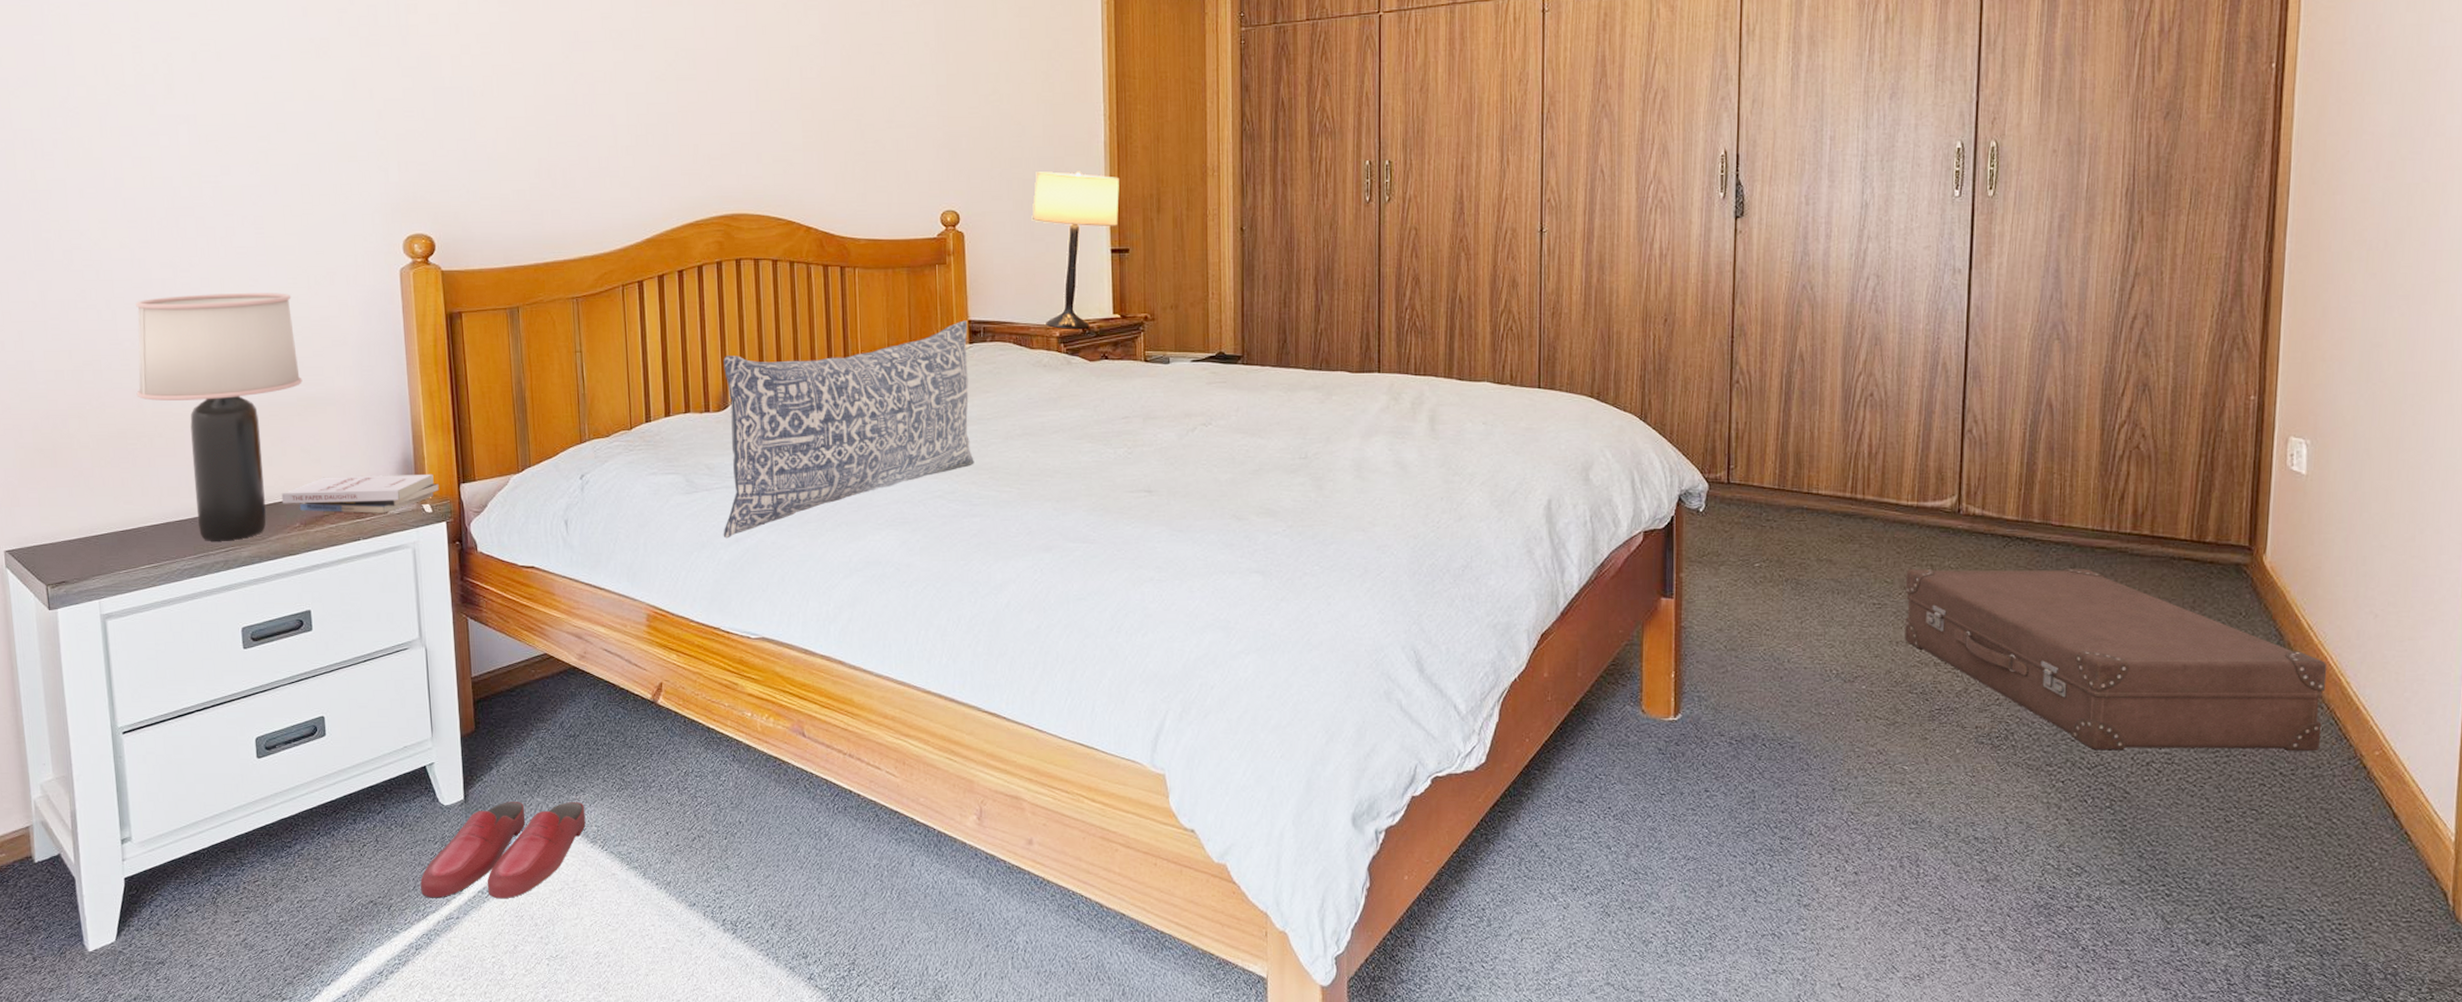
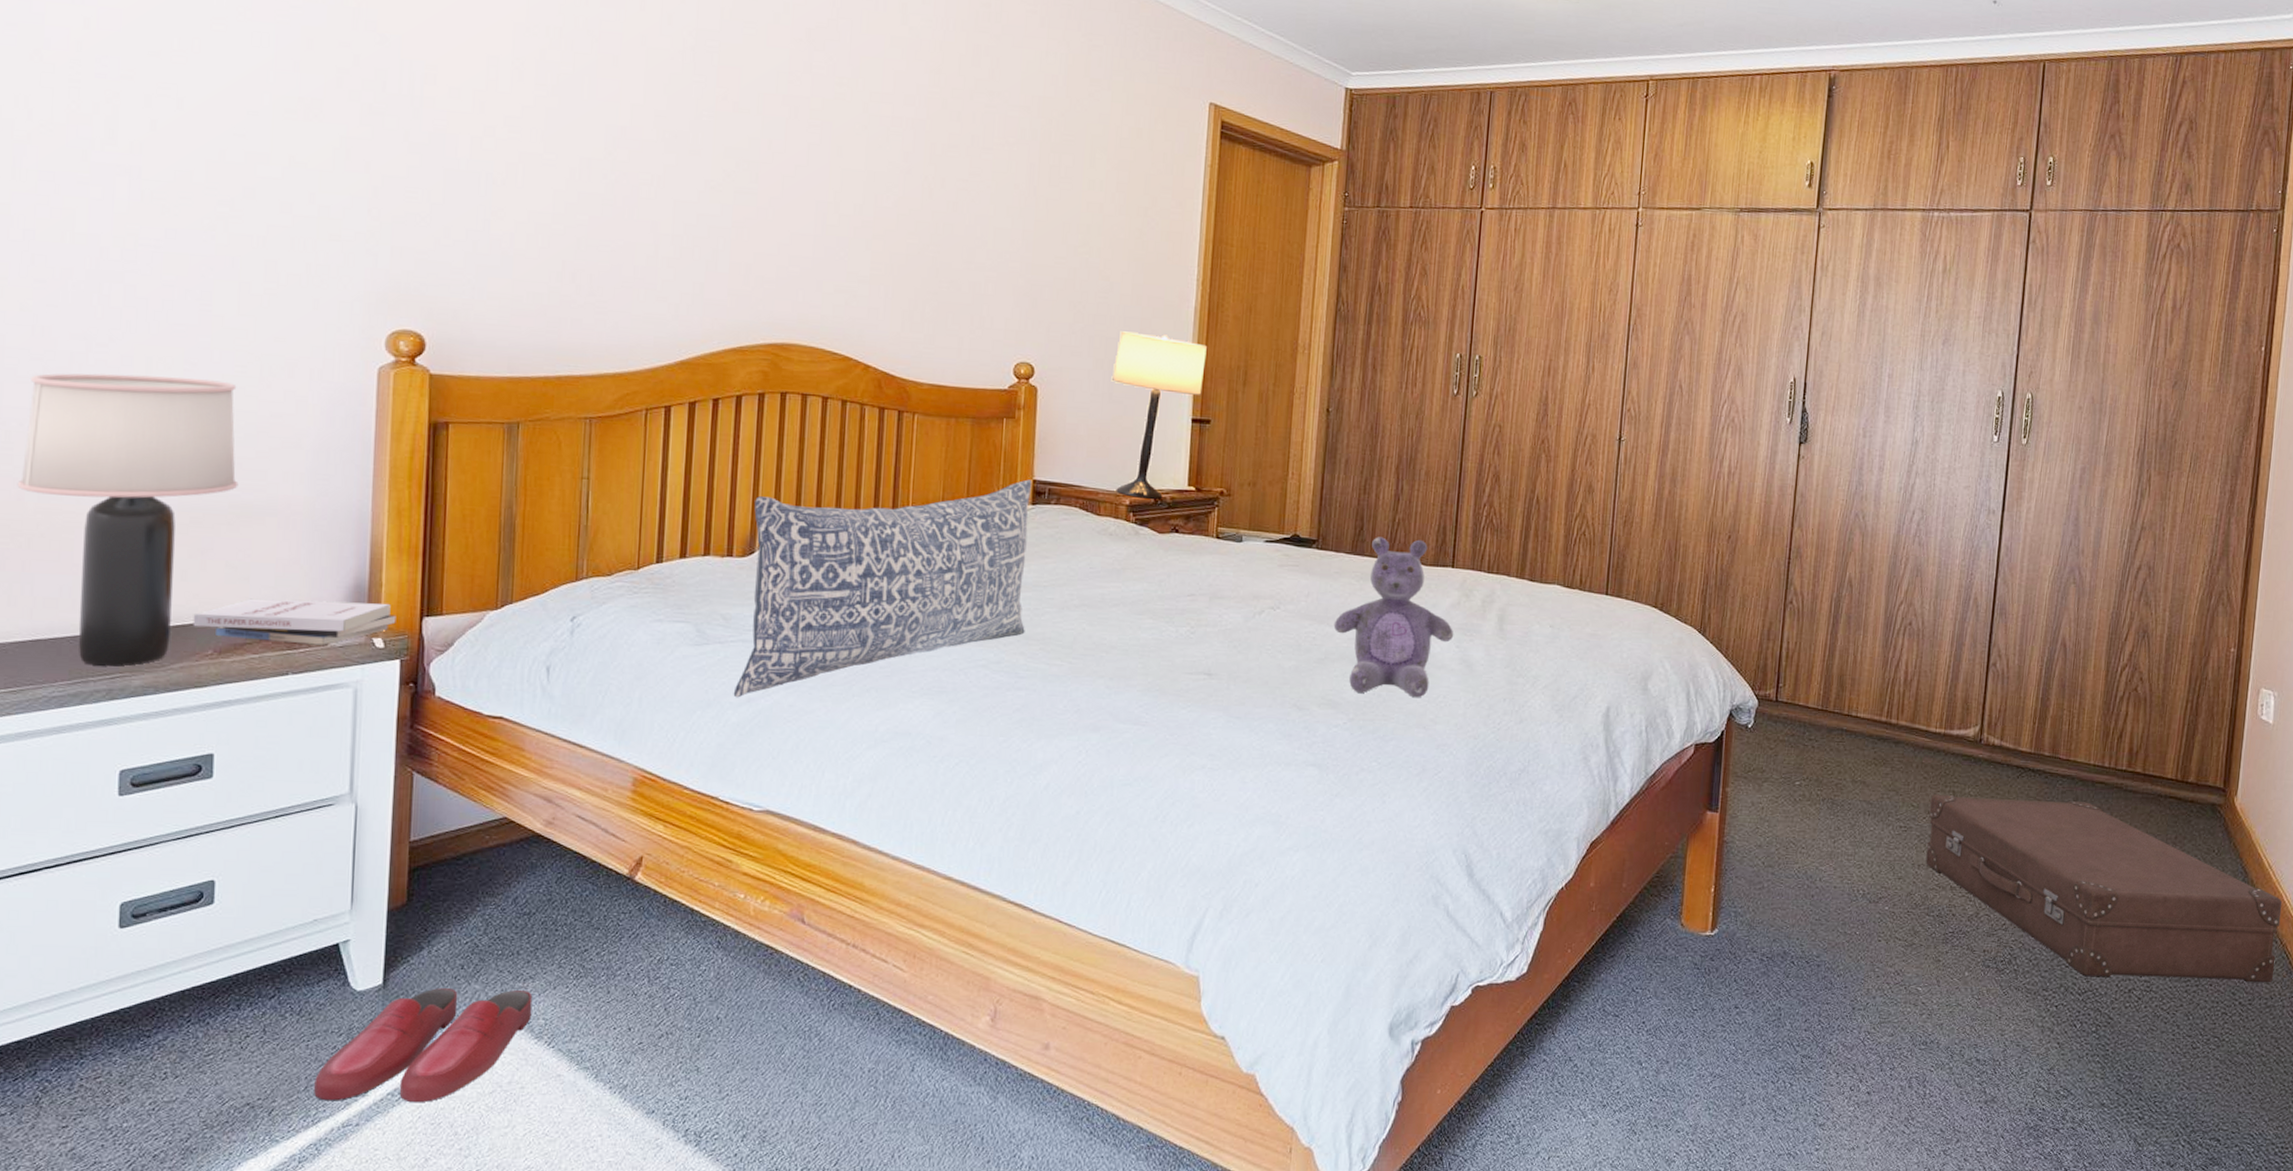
stuffed animal: none [1265,347,1386,502] -> present [1333,537,1454,698]

